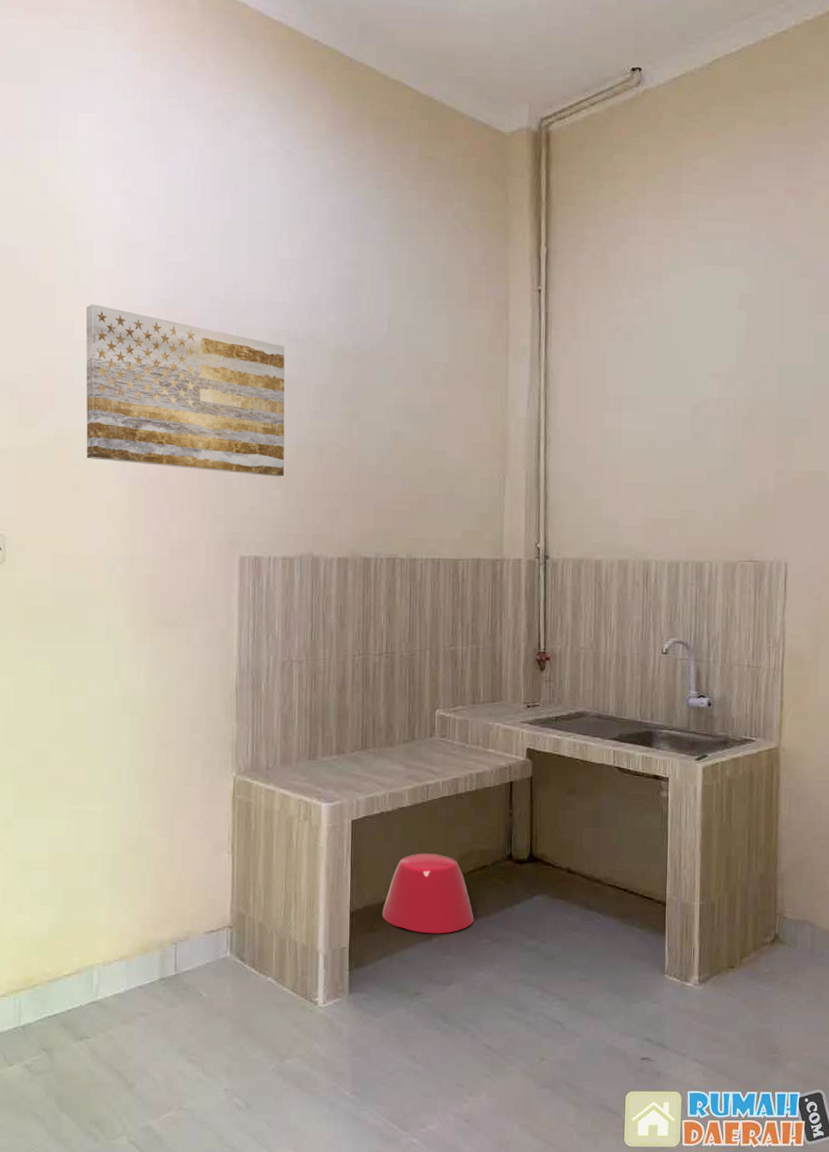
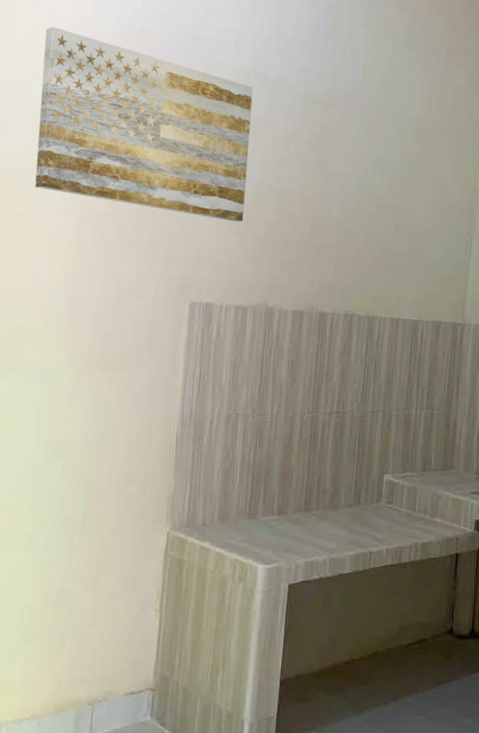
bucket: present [382,852,474,934] -> none [314,622,410,708]

